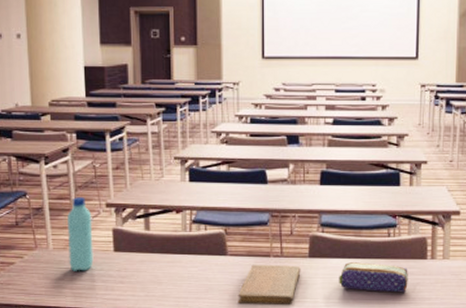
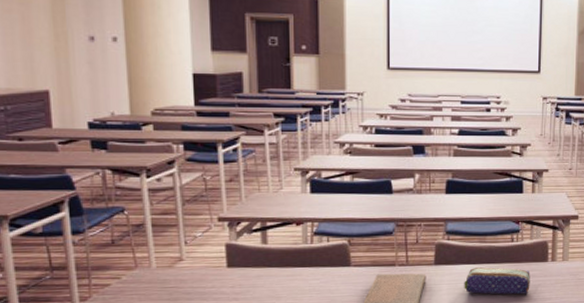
water bottle: present [67,197,94,271] -> none [173,212,204,290]

